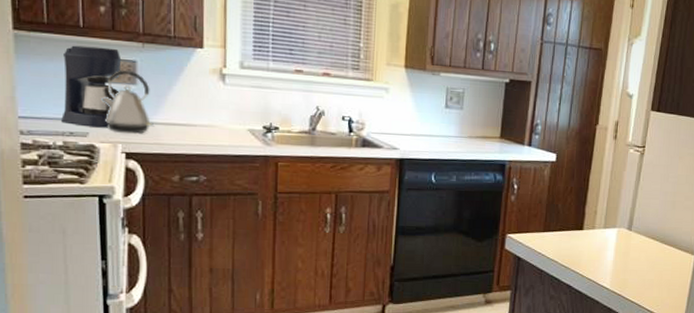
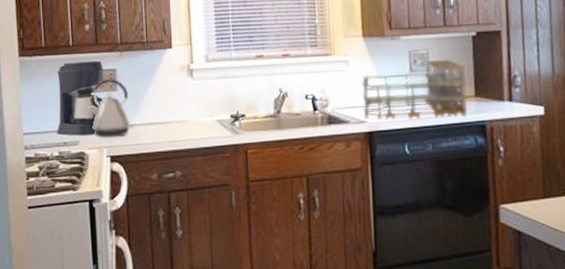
dish rack: none [398,100,497,156] -> present [362,58,468,121]

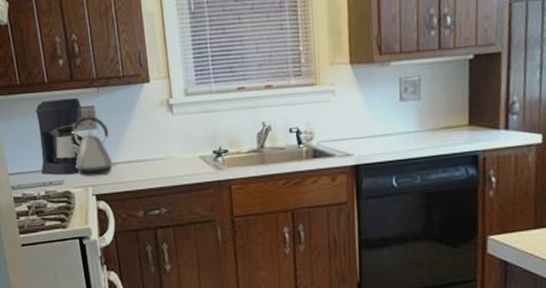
dish rack: present [362,58,468,121] -> none [349,85,461,153]

